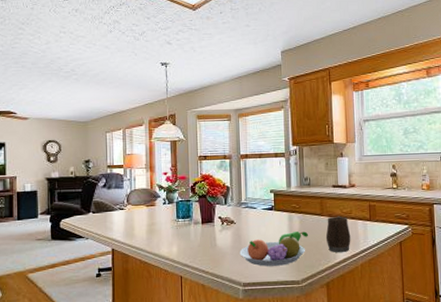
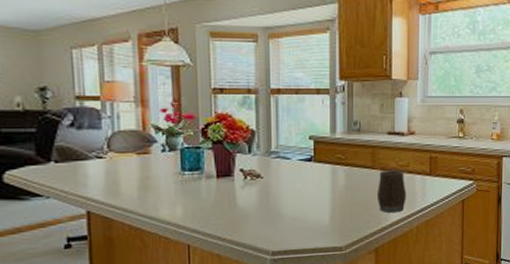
fruit bowl: present [239,231,308,266] -> none [267,188,355,231]

